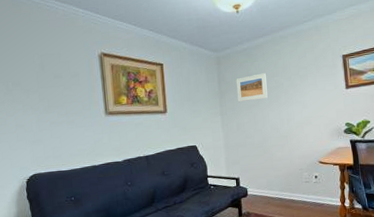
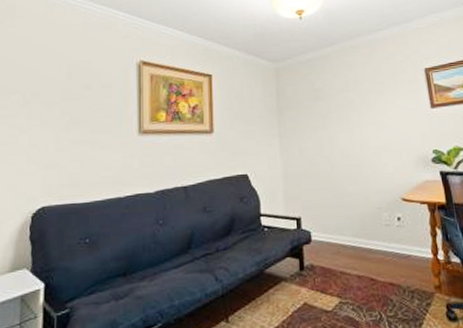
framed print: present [236,73,268,103] -> none [298,87,336,122]

